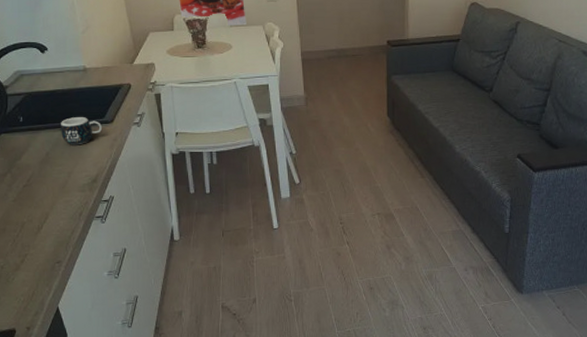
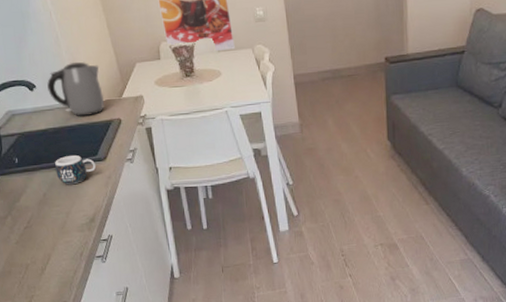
kettle: none [59,28,115,81] -> present [47,61,104,117]

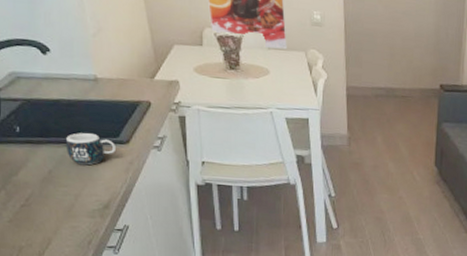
kettle: present [47,61,104,117] -> none [65,31,132,93]

